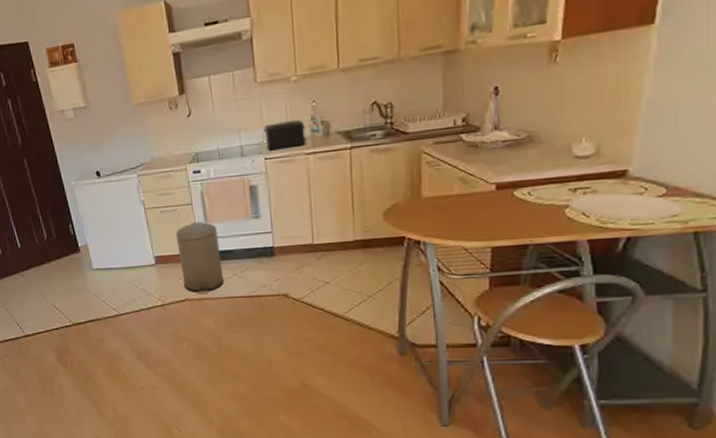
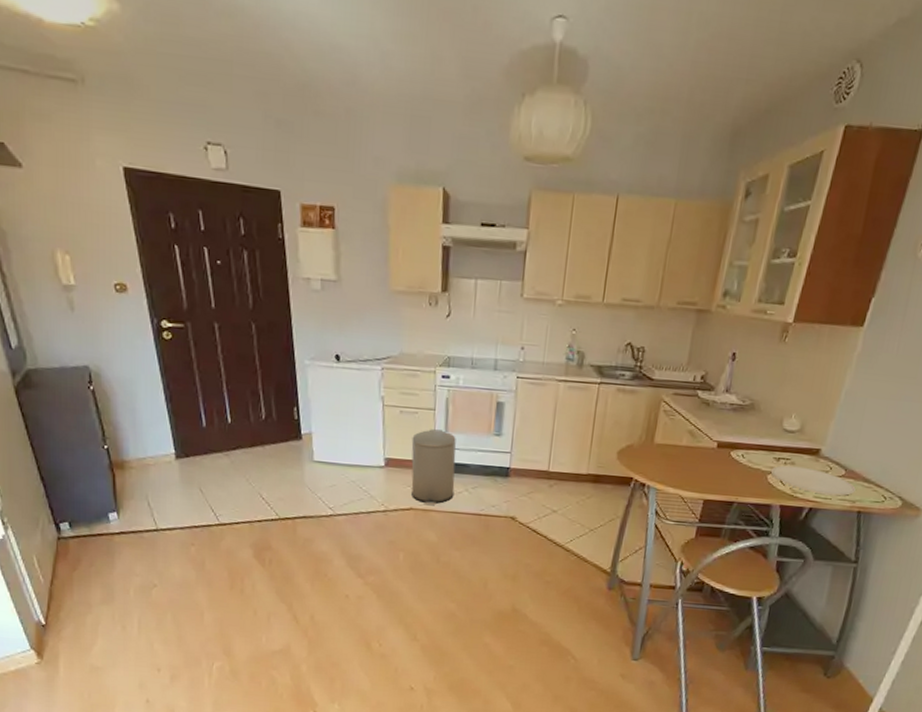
toaster: present [265,120,306,151] -> none [521,342,562,372]

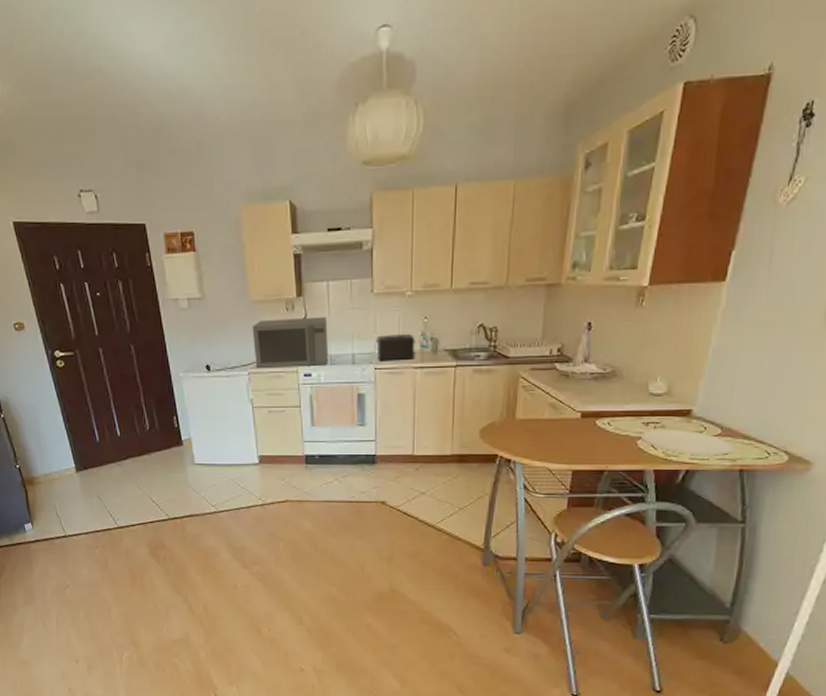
microwave: none [390,313,472,369] -> present [252,317,328,369]
pedal bin: present [411,429,456,505] -> none [281,425,325,495]
toaster: none [521,342,562,372] -> present [377,334,415,361]

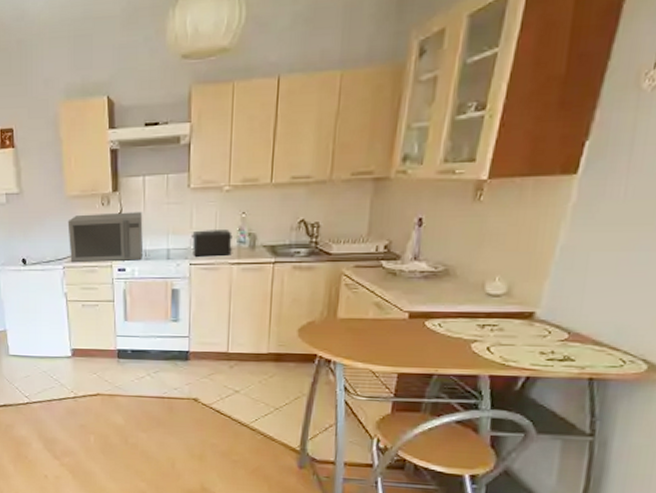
plate: present [640,429,735,456] -> none [474,332,584,363]

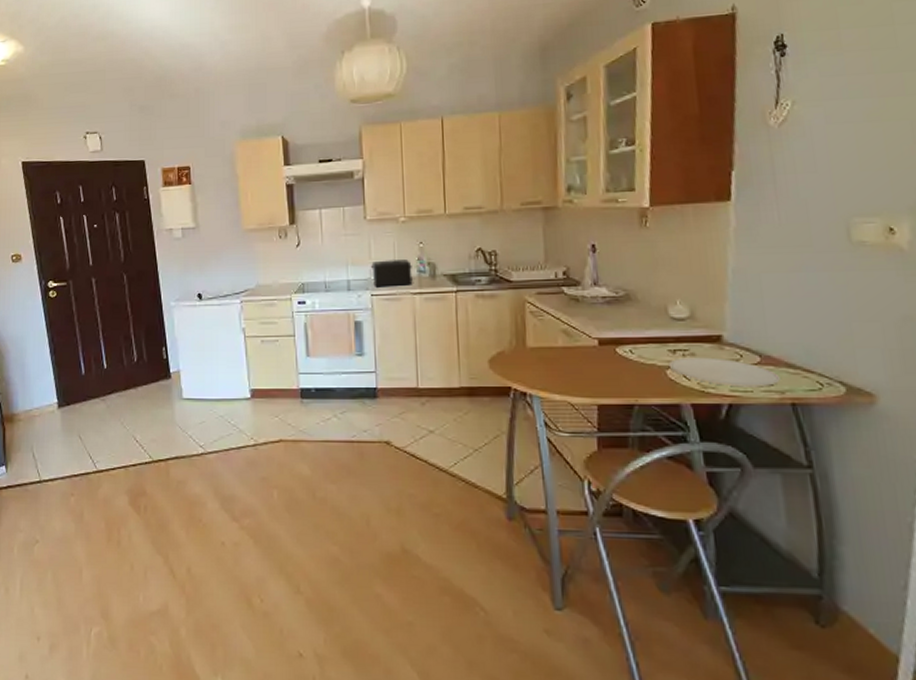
microwave: present [67,212,143,263] -> none [245,244,322,297]
plate: none [474,332,584,363] -> present [668,357,780,388]

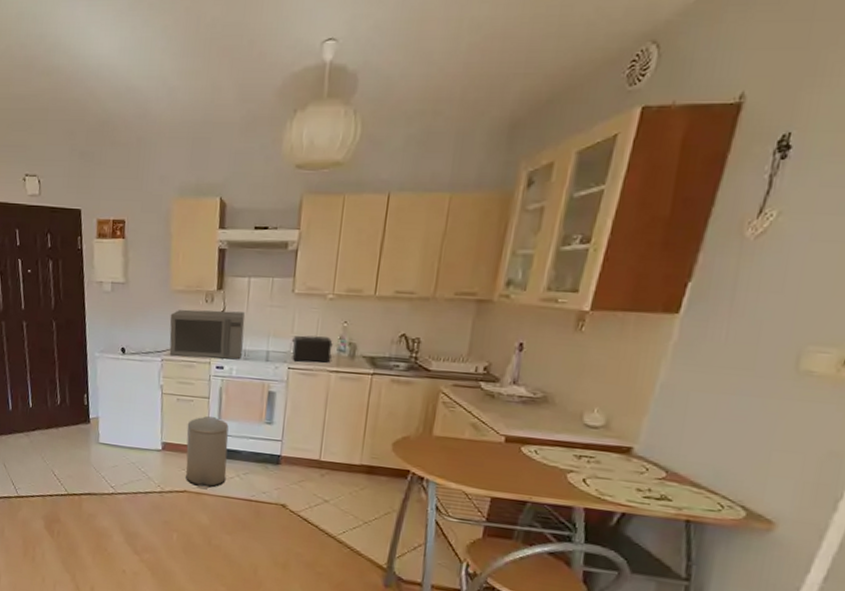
microwave: none [245,244,322,297] -> present [169,309,245,360]
pedal bin: none [275,355,323,434] -> present [185,416,229,489]
plate: present [668,357,780,388] -> none [570,464,682,502]

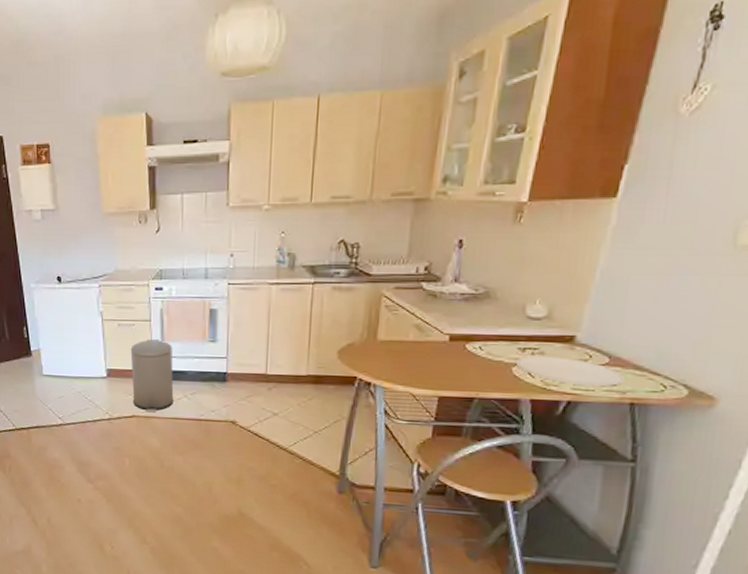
microwave: present [169,309,245,360] -> none [104,230,181,281]
toaster: present [292,335,333,363] -> none [231,249,272,277]
plate: none [570,464,682,502] -> present [515,355,625,387]

